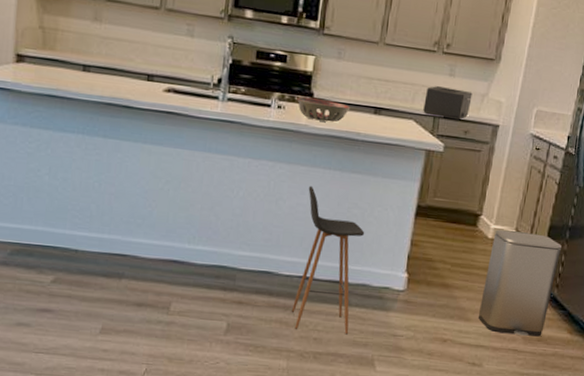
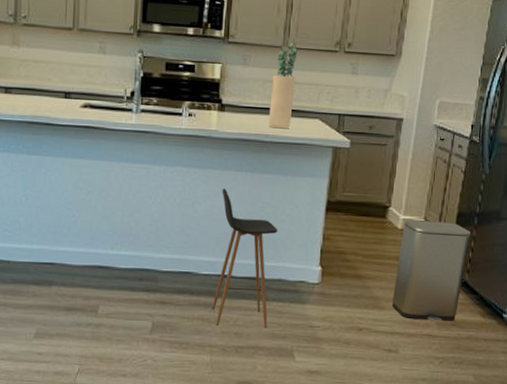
decorative bowl: present [297,97,351,123] -> none [206,103,258,126]
vase: none [360,35,395,129] -> present [268,39,298,129]
toaster: present [423,86,473,120] -> none [328,85,376,117]

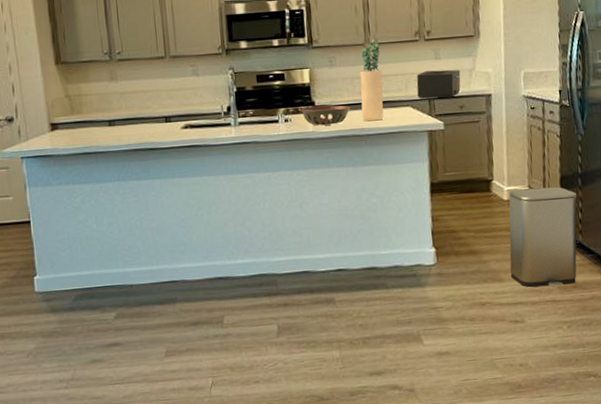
decorative bowl: none [206,103,258,126] -> present [300,105,351,126]
bar stool: present [212,188,278,328] -> none [327,185,391,321]
toaster: none [328,85,376,117] -> present [416,69,461,99]

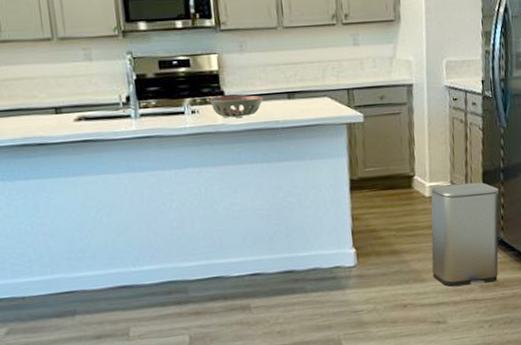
vase: present [359,35,384,122] -> none [273,17,300,114]
toaster: present [416,69,461,99] -> none [334,57,381,88]

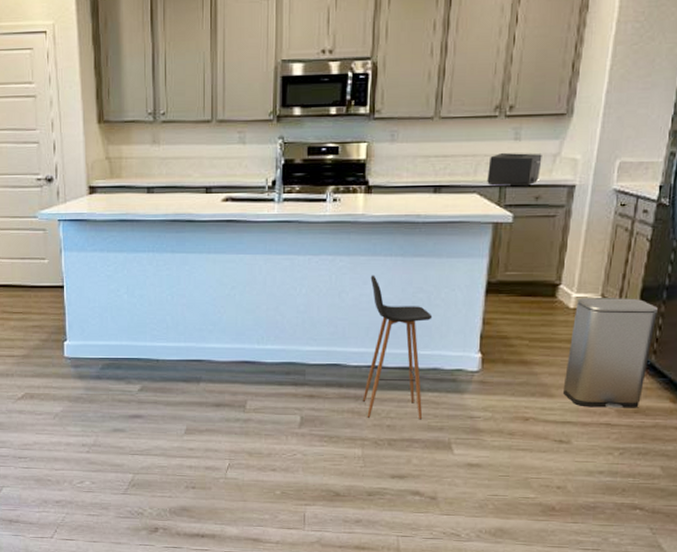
decorative bowl: present [209,95,264,118] -> none [352,185,408,208]
bar stool: none [239,183,311,328] -> present [362,275,433,420]
toaster: none [334,57,381,88] -> present [487,153,542,187]

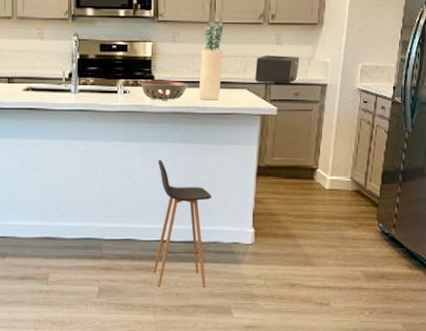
decorative bowl: none [352,185,408,208] -> present [140,80,189,100]
vase: none [420,107,451,207] -> present [199,14,224,100]
pedal bin: present [563,297,658,409] -> none [322,179,395,275]

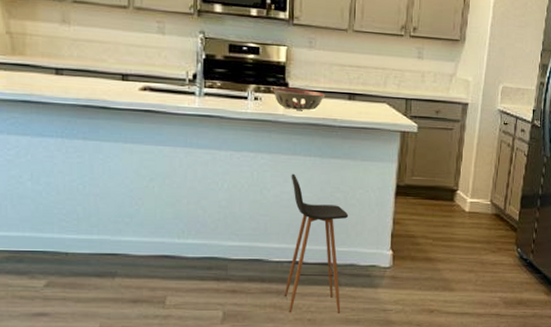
vase: present [199,14,224,100] -> none [336,22,364,114]
toaster: present [255,55,300,84] -> none [395,69,441,101]

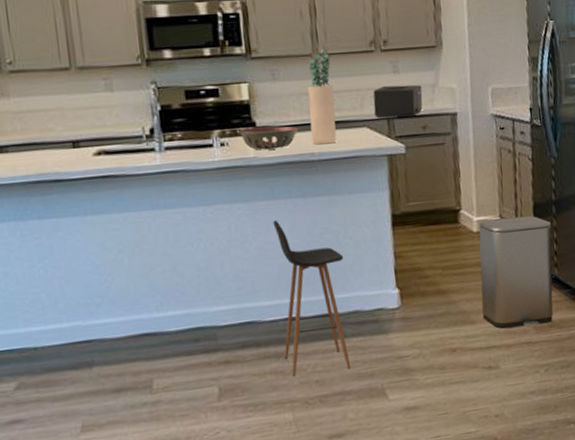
vase: none [336,22,364,114] -> present [307,44,337,145]
toaster: none [395,69,441,101] -> present [373,85,423,118]
pedal bin: none [461,202,534,301] -> present [478,215,553,329]

